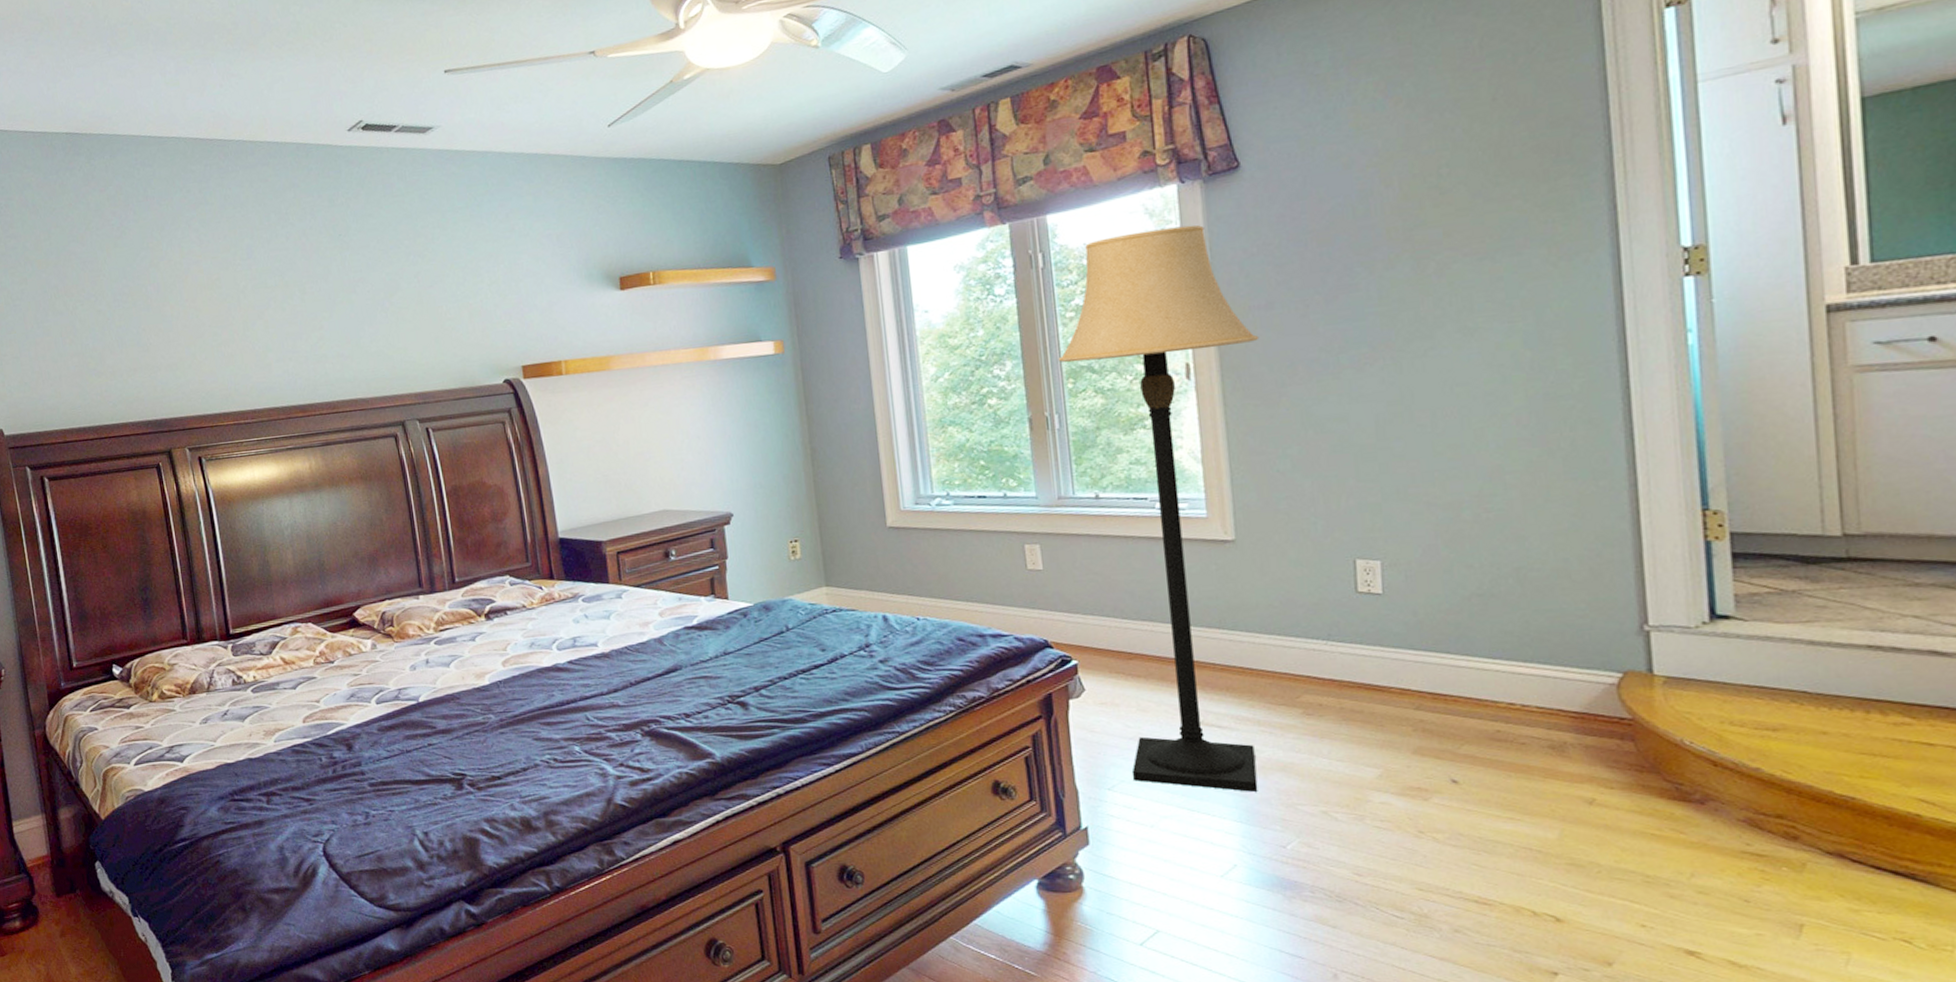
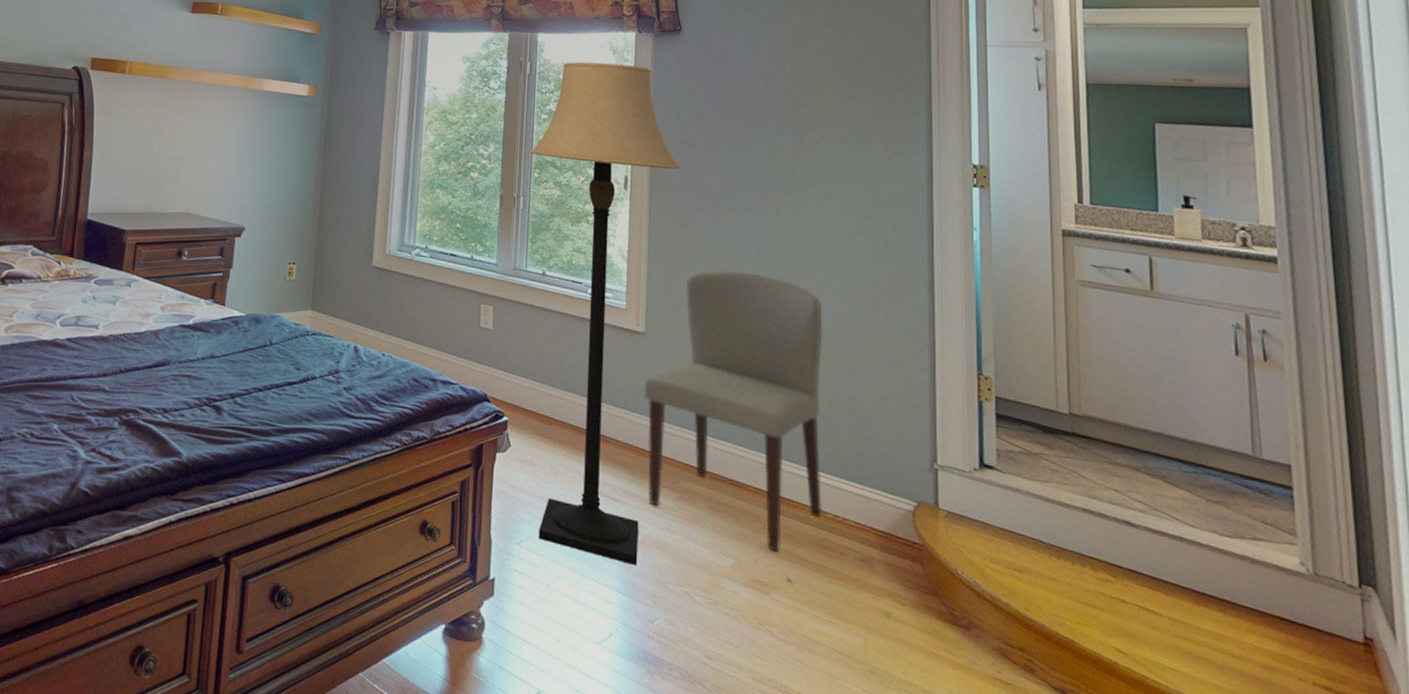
chair: none [1241,445,1492,754] -> present [644,270,823,552]

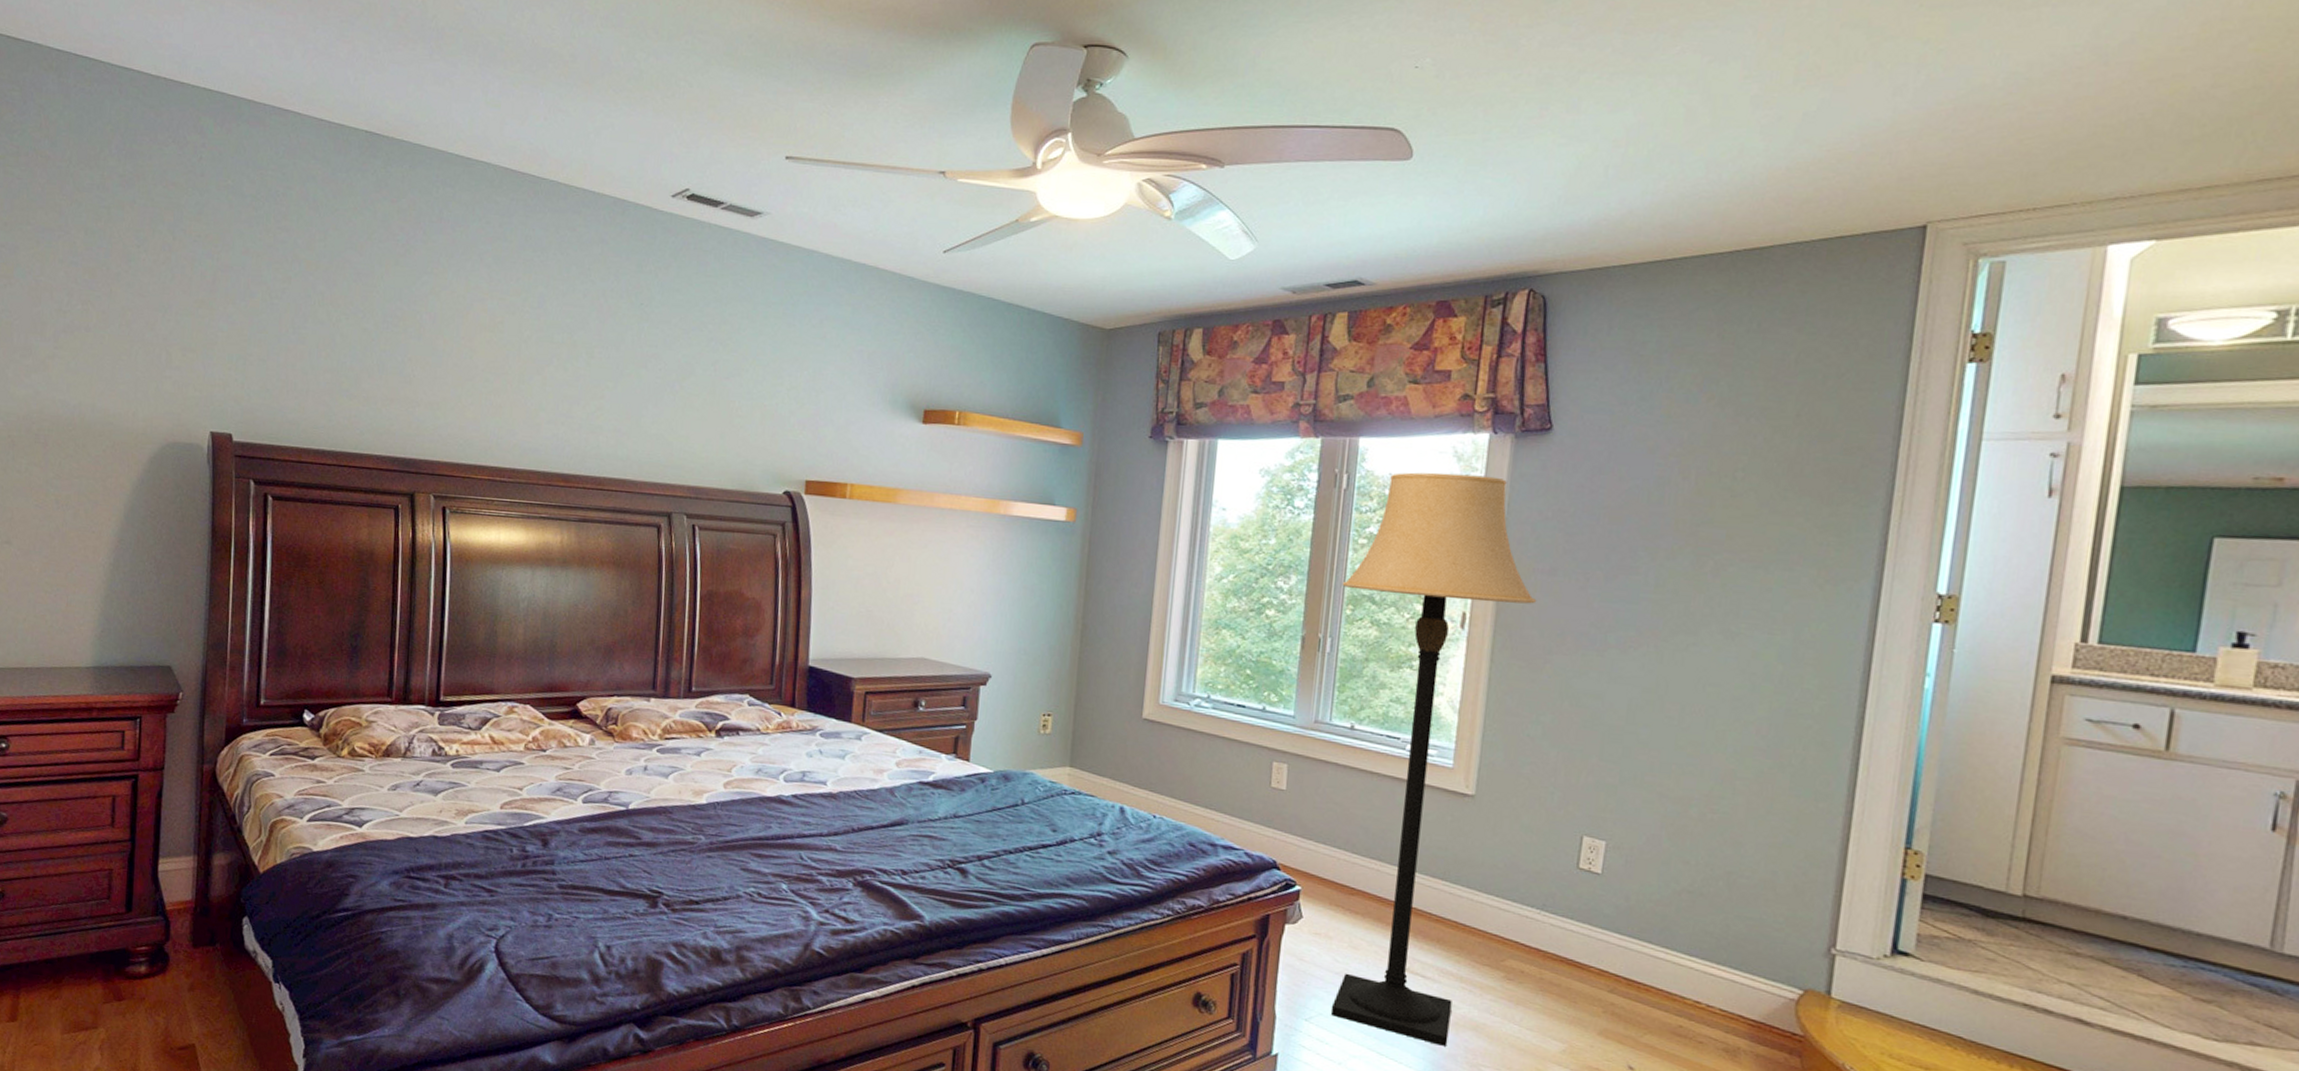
chair: present [644,270,823,552] -> none [1465,724,1708,1038]

